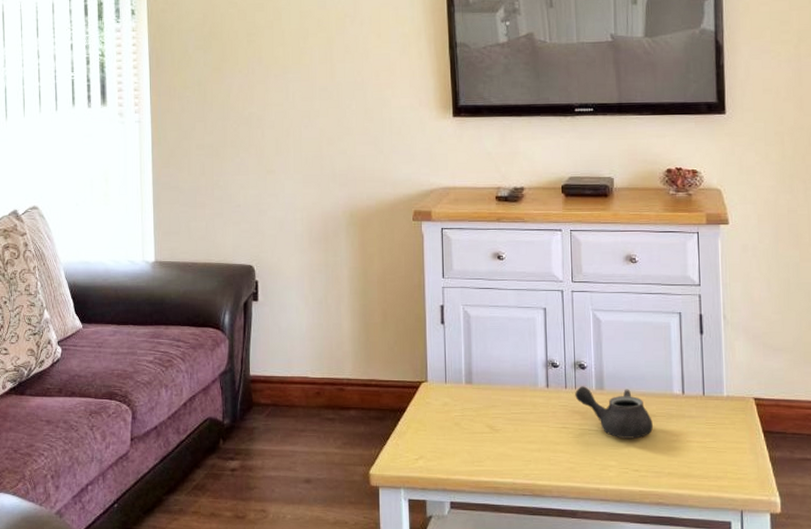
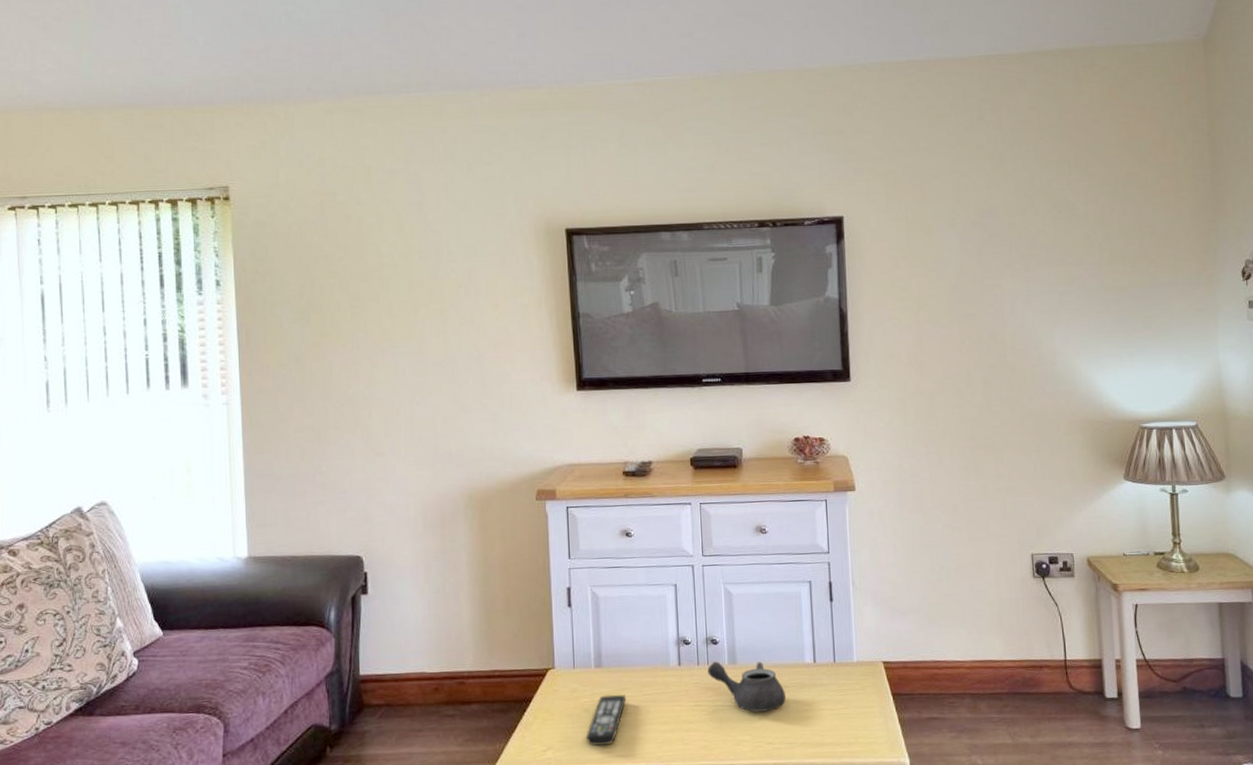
remote control: none [455,411,496,460] -> present [585,694,627,747]

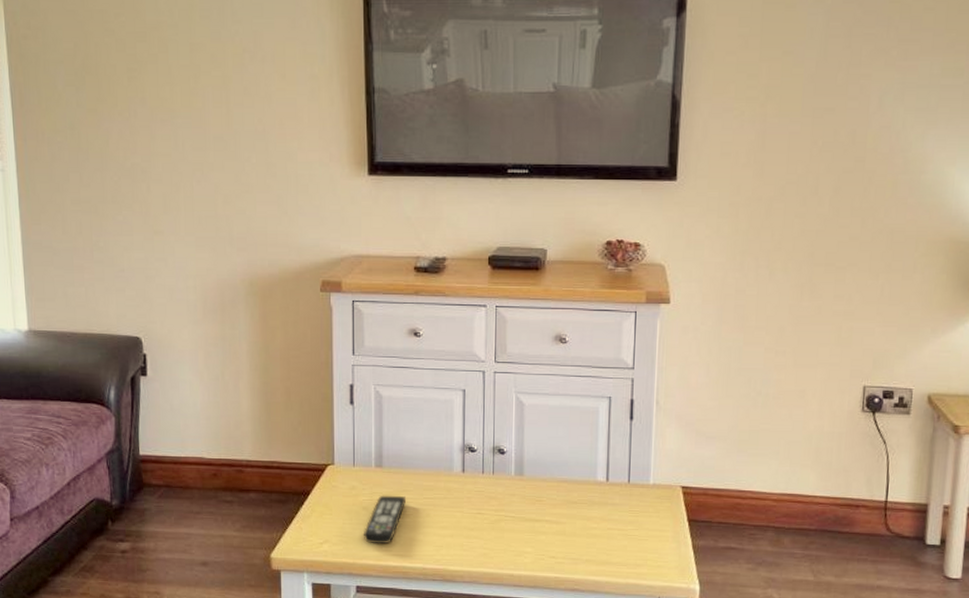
teapot: present [707,661,786,712] -> none [492,471,573,526]

